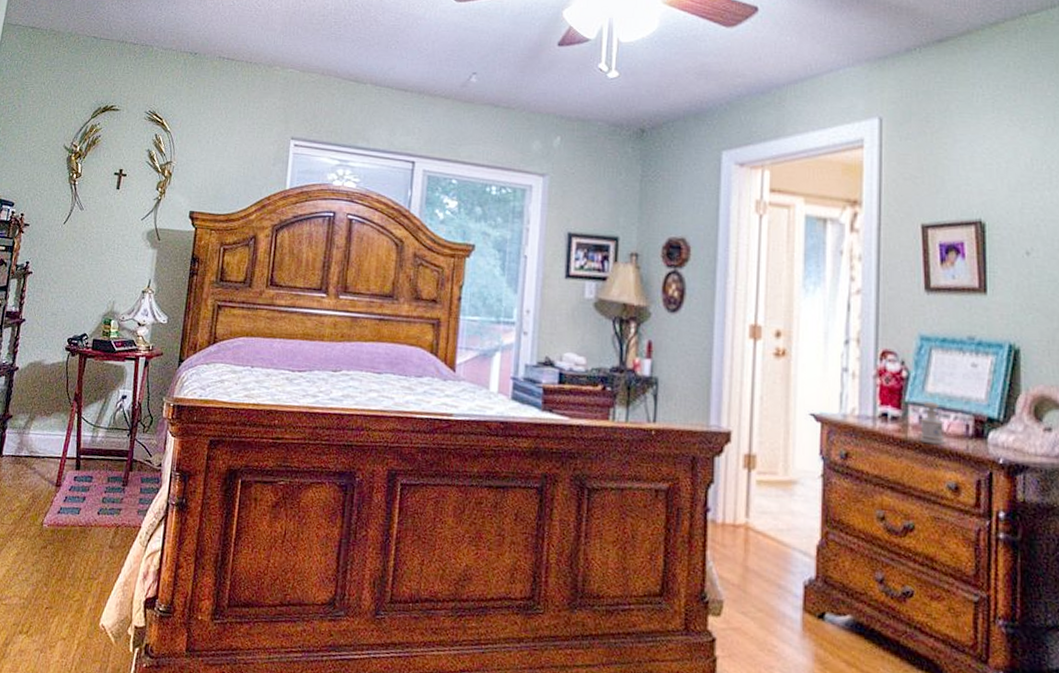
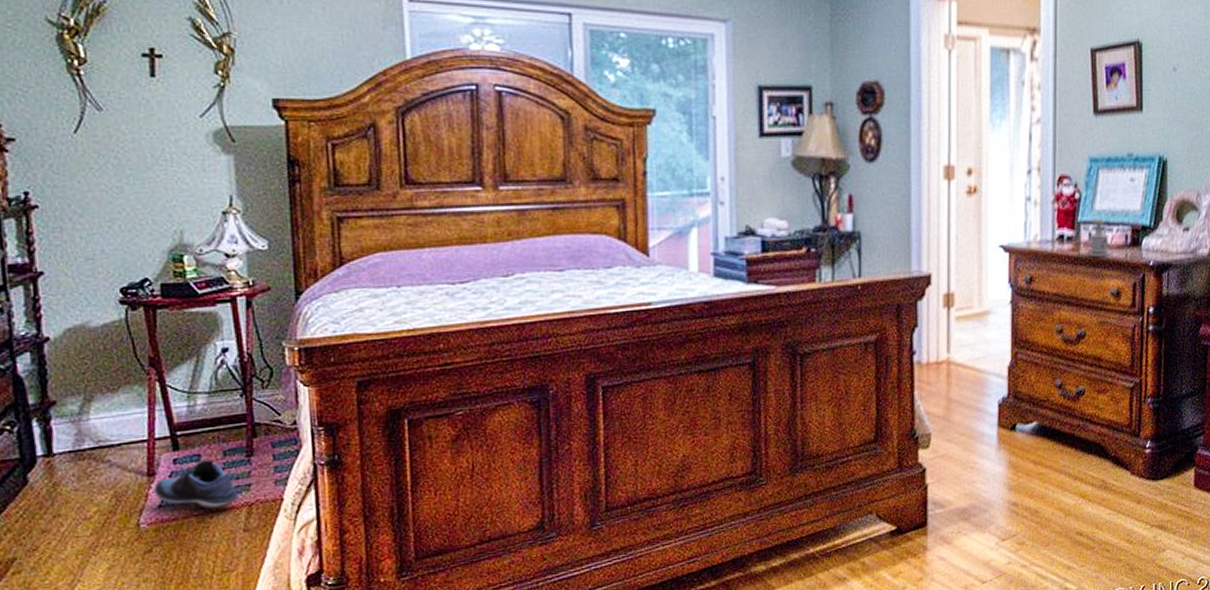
shoe: none [57,481,112,525] -> present [153,459,239,512]

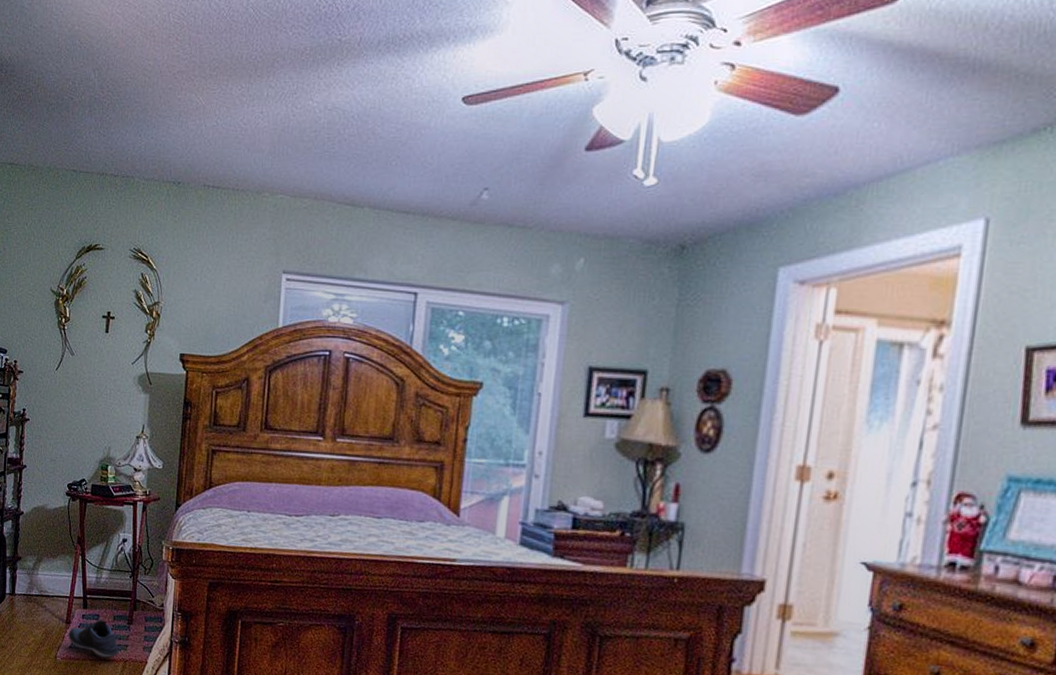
perfume bottle: present [1088,218,1110,258] -> none [991,549,1027,598]

